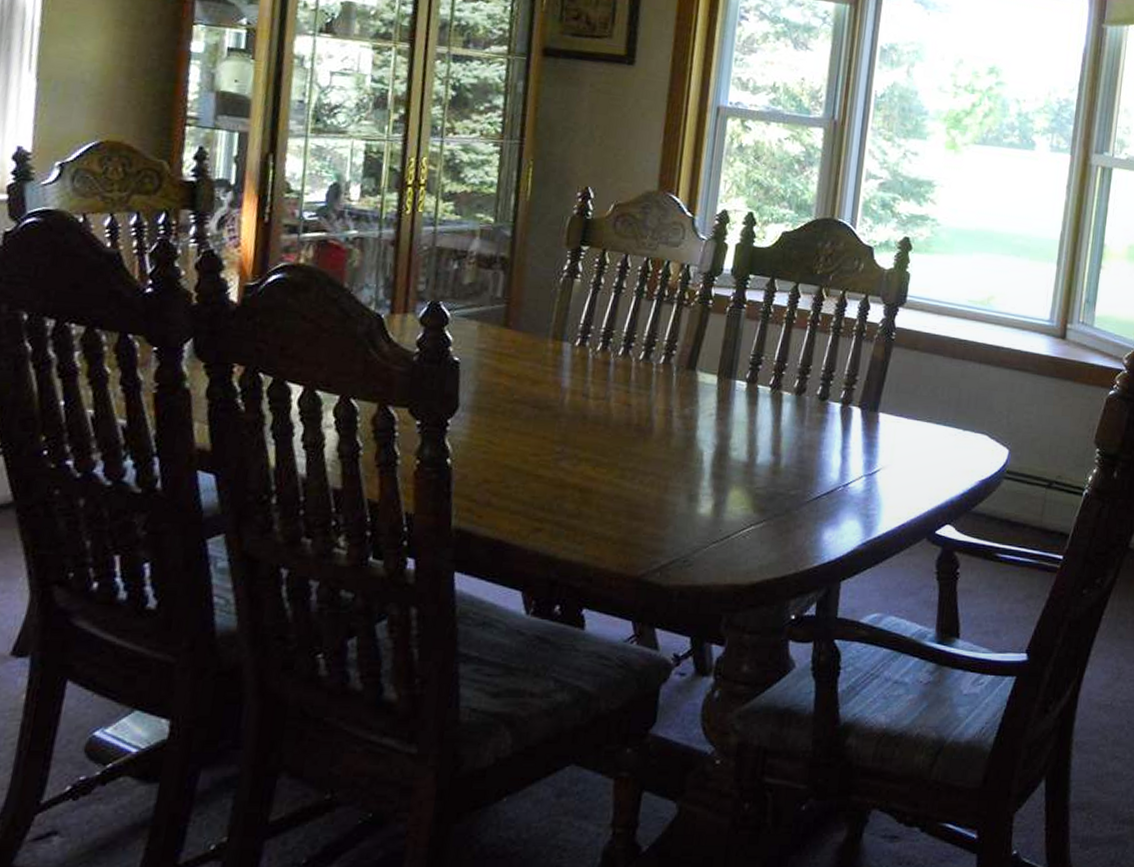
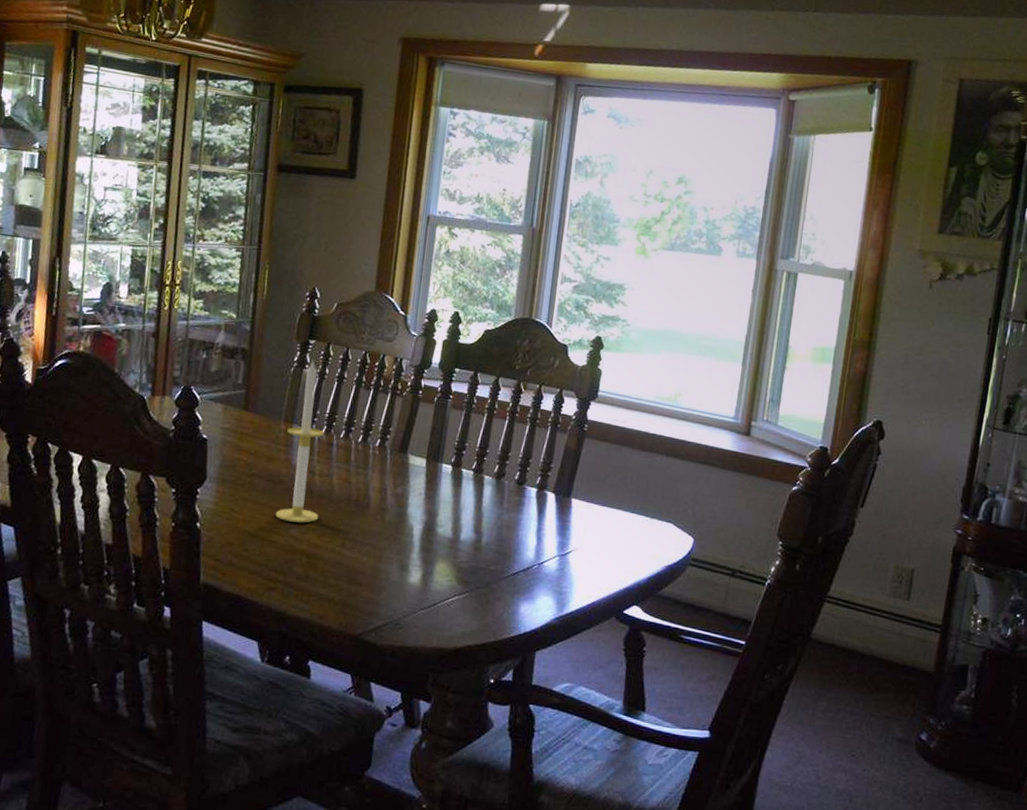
candle: none [542,268,600,453] -> present [275,359,324,523]

